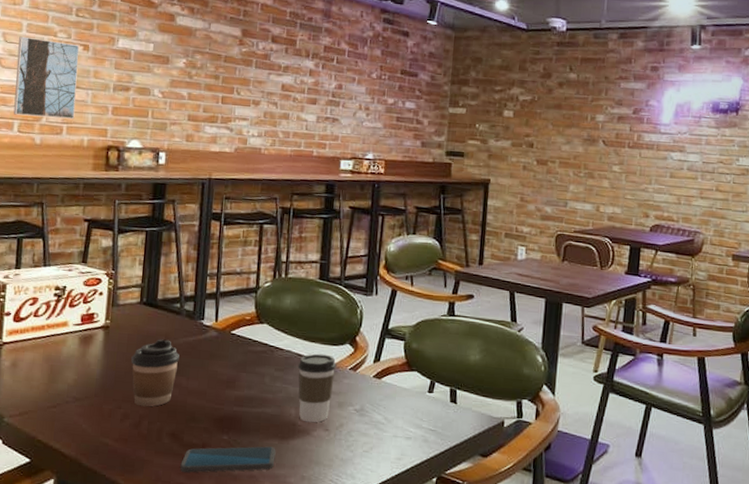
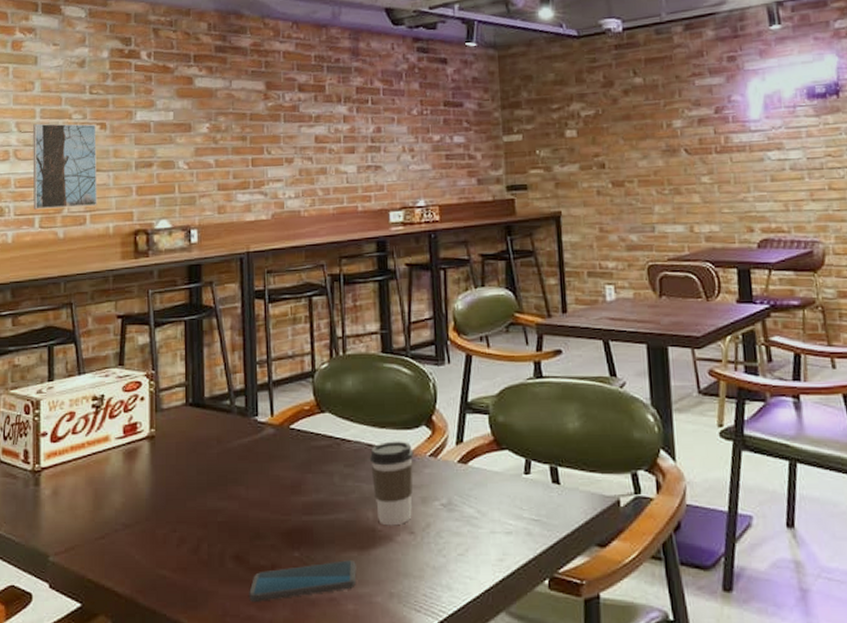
coffee cup: present [131,339,180,407] -> none [182,444,235,527]

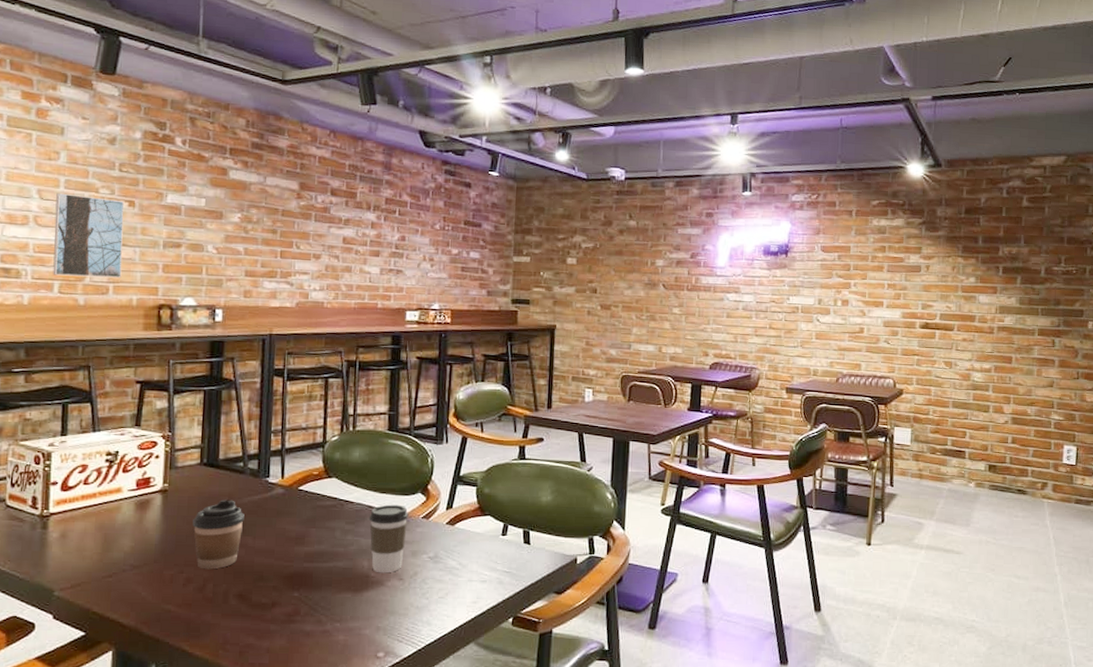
coffee cup: none [182,444,235,527] -> present [192,499,245,570]
smartphone: present [249,560,357,602] -> none [249,600,349,633]

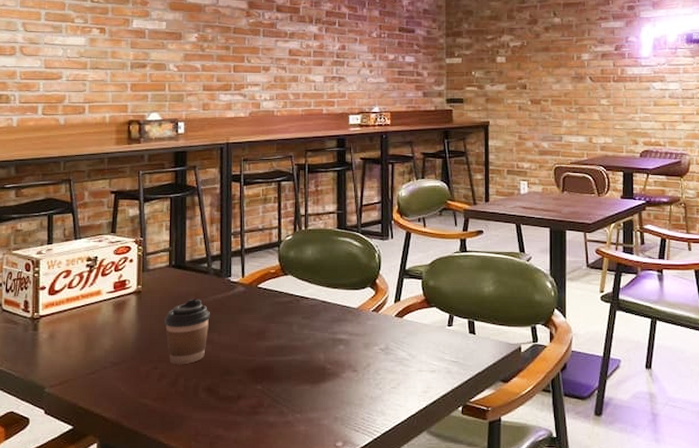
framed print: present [53,193,125,278] -> none [37,25,97,99]
coffee cup: present [369,504,409,573] -> none [323,299,360,365]

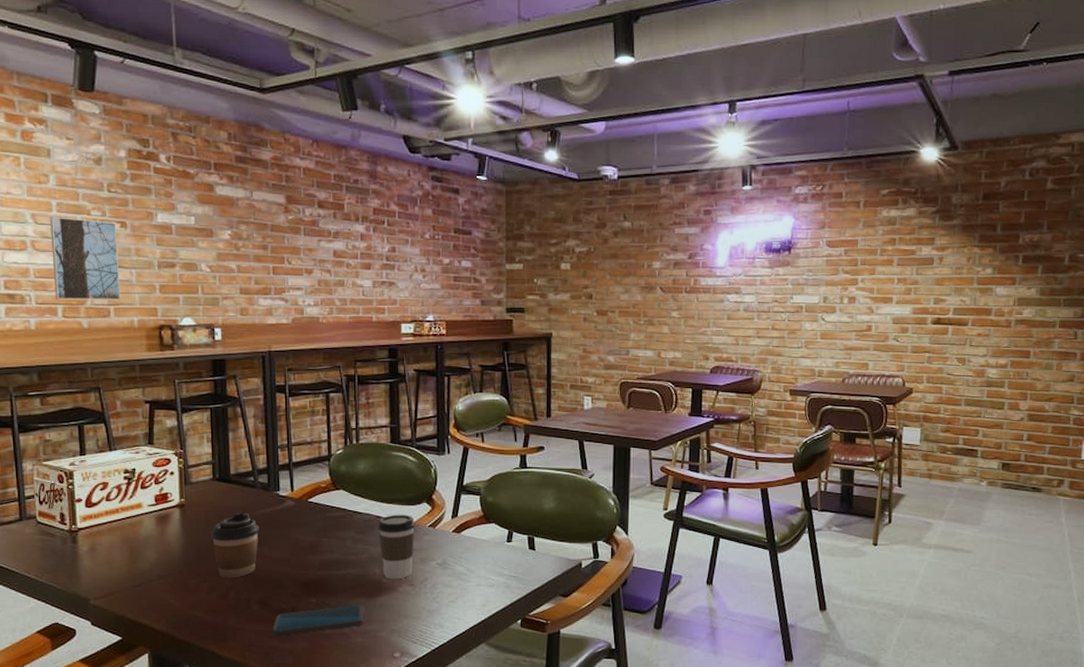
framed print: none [37,25,97,99] -> present [50,216,121,301]
smartphone: none [218,392,308,424] -> present [272,605,364,636]
coffee cup: none [323,299,360,365] -> present [377,514,416,580]

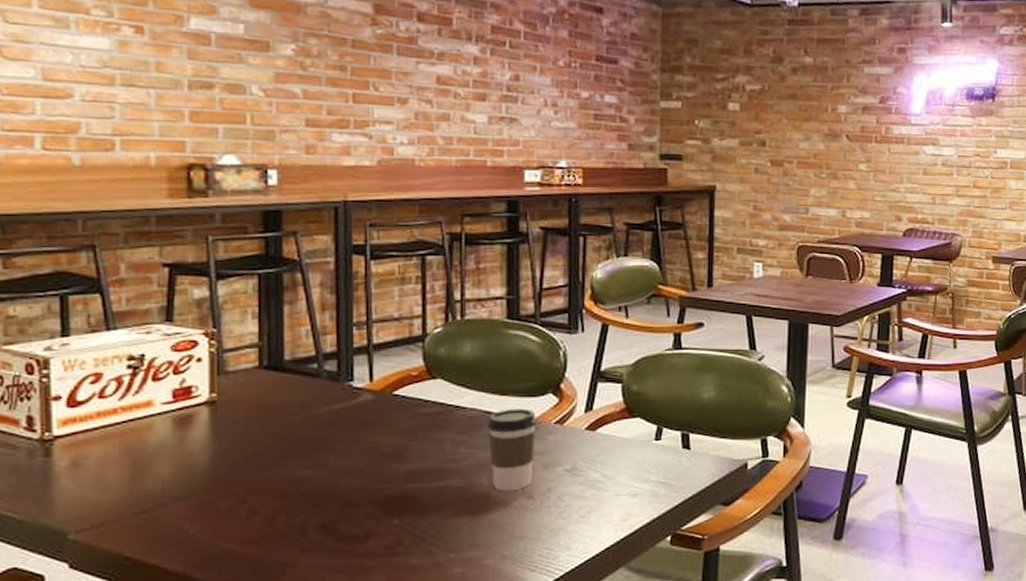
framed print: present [50,216,121,301] -> none [28,14,132,130]
coffee cup: present [211,512,259,578] -> none [254,410,323,497]
smartphone: present [272,605,364,636] -> none [337,526,466,570]

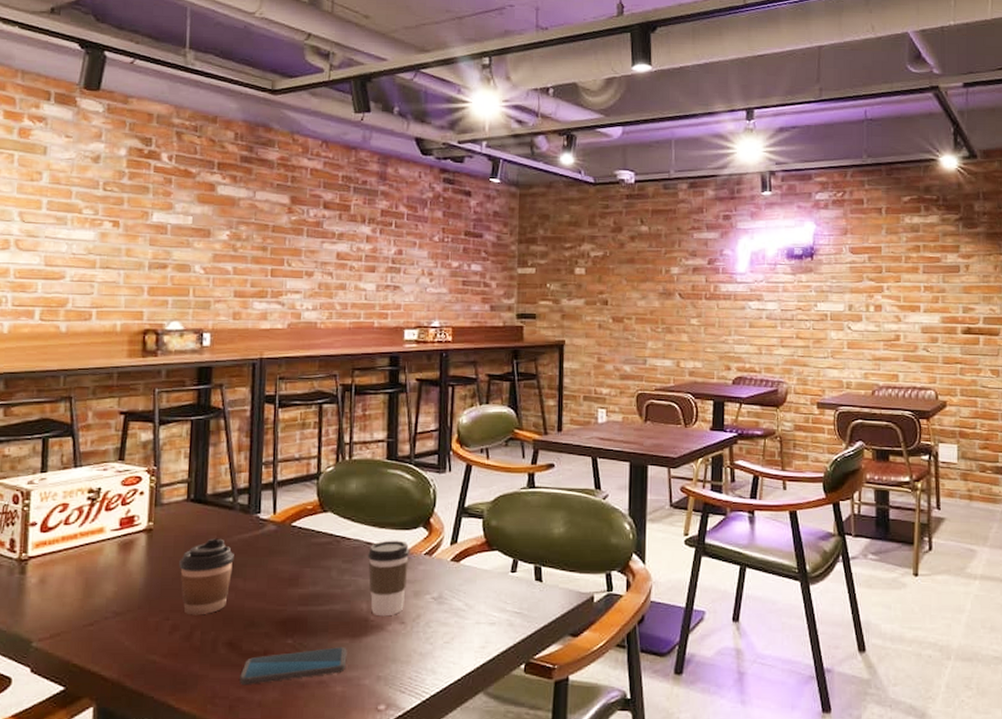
coffee cup: none [254,410,323,497] -> present [179,538,234,615]
smartphone: none [337,526,466,570] -> present [239,647,347,684]

